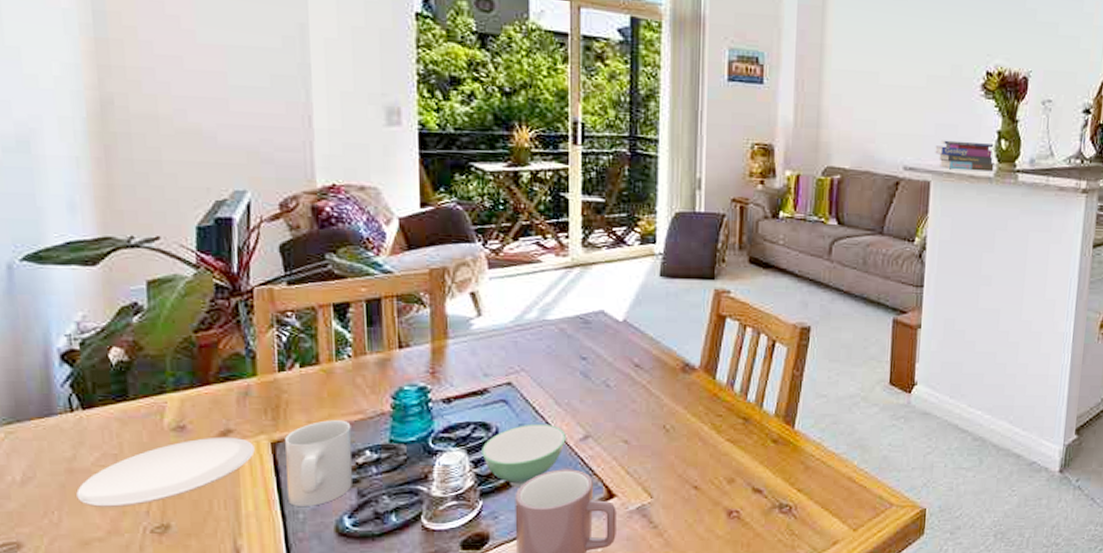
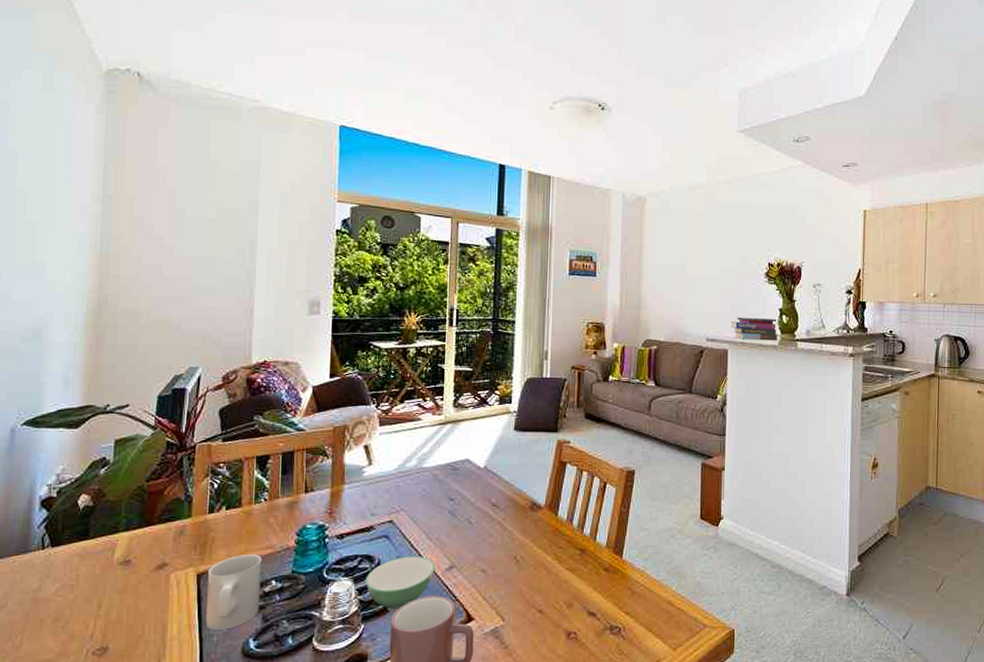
plate: present [76,436,255,508] -> none [37,569,183,633]

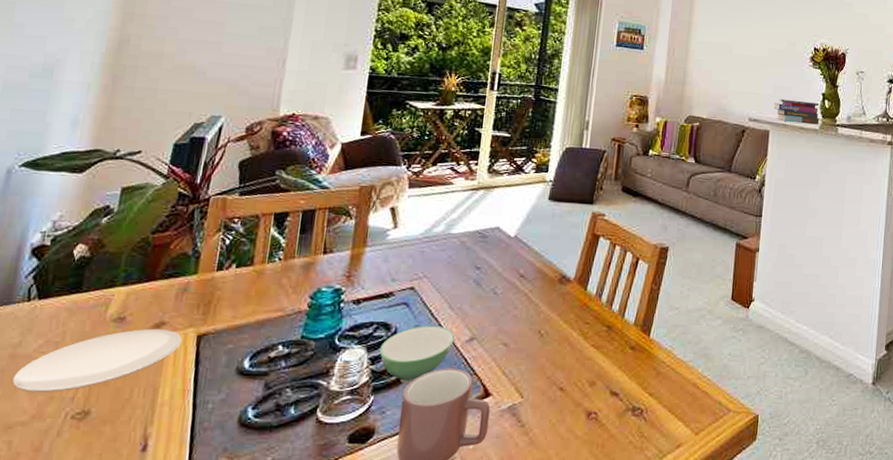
plate: none [37,569,183,633] -> present [12,328,182,393]
cup: present [205,554,262,630] -> none [200,316,271,397]

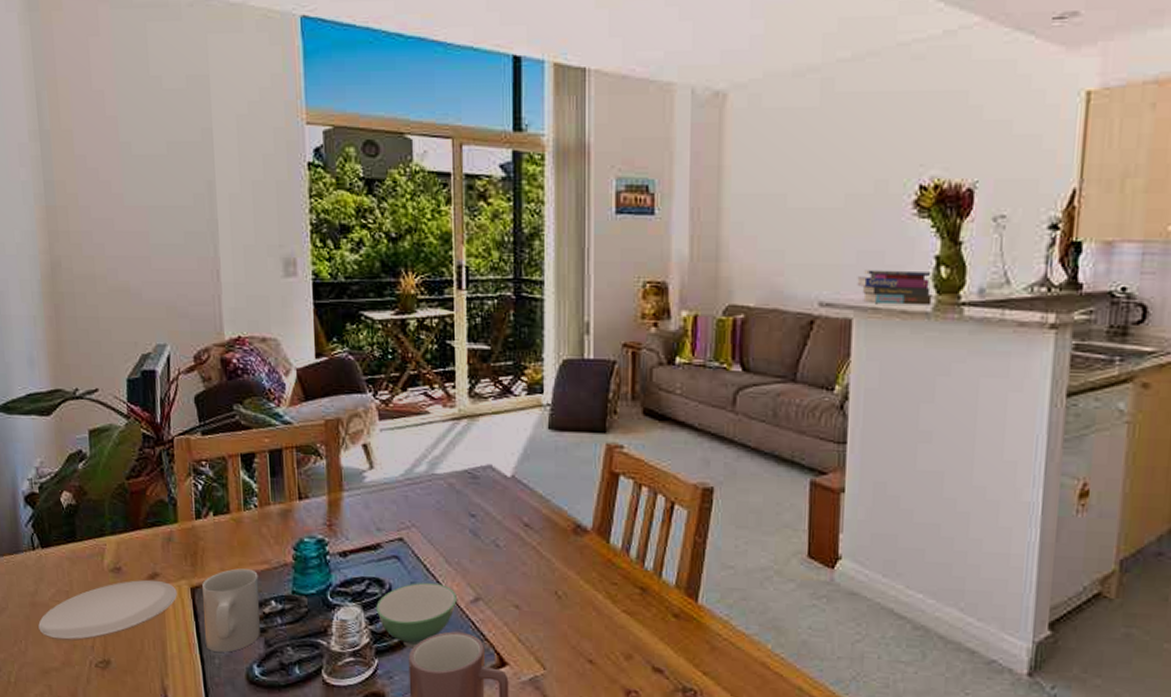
cup: none [200,316,271,397] -> present [202,568,260,653]

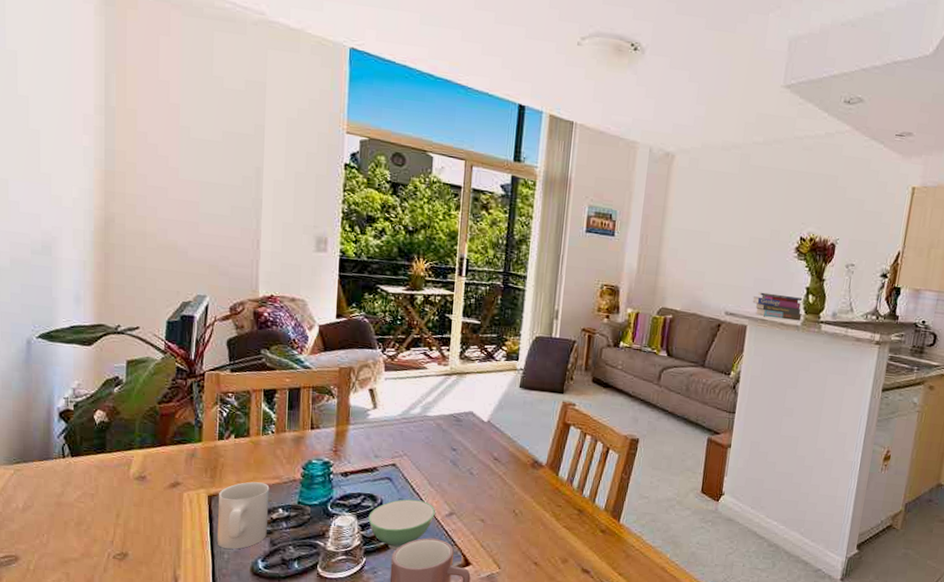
plate: present [38,579,177,641] -> none [62,487,196,536]

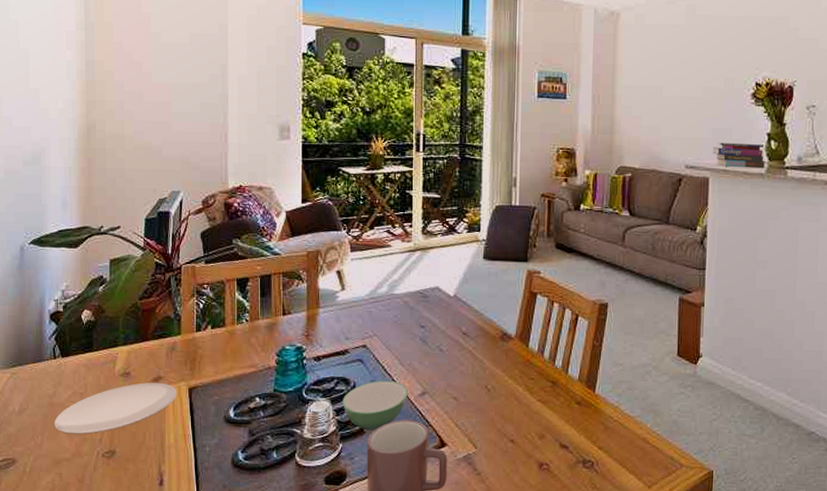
plate: none [62,487,196,536] -> present [54,382,177,435]
cup: present [216,481,270,549] -> none [198,371,246,441]

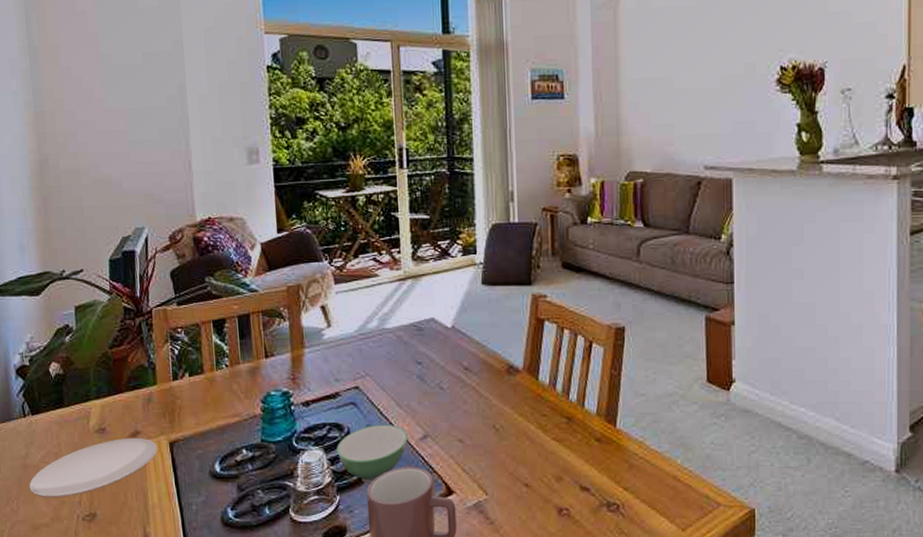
books: present [712,142,765,169] -> none [734,136,796,166]

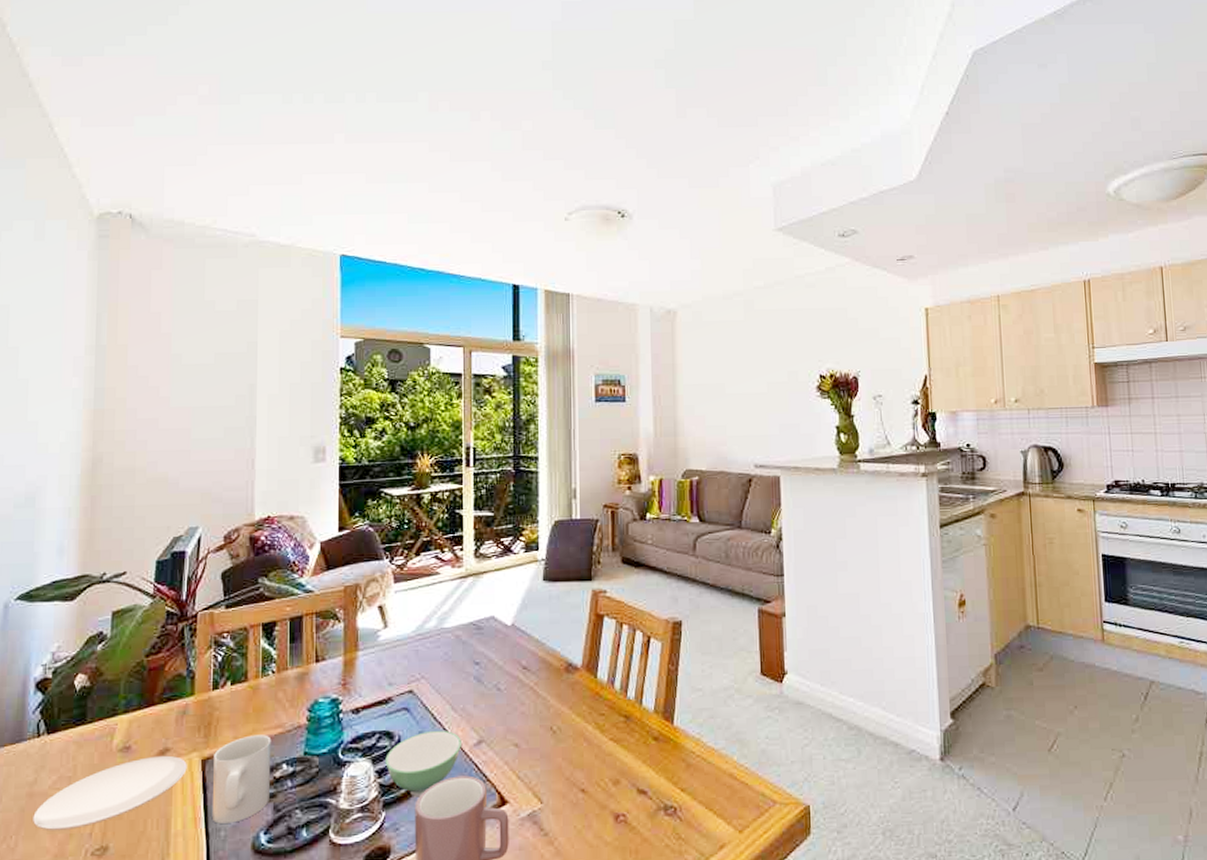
cup: none [180,422,233,499] -> present [211,735,271,824]

